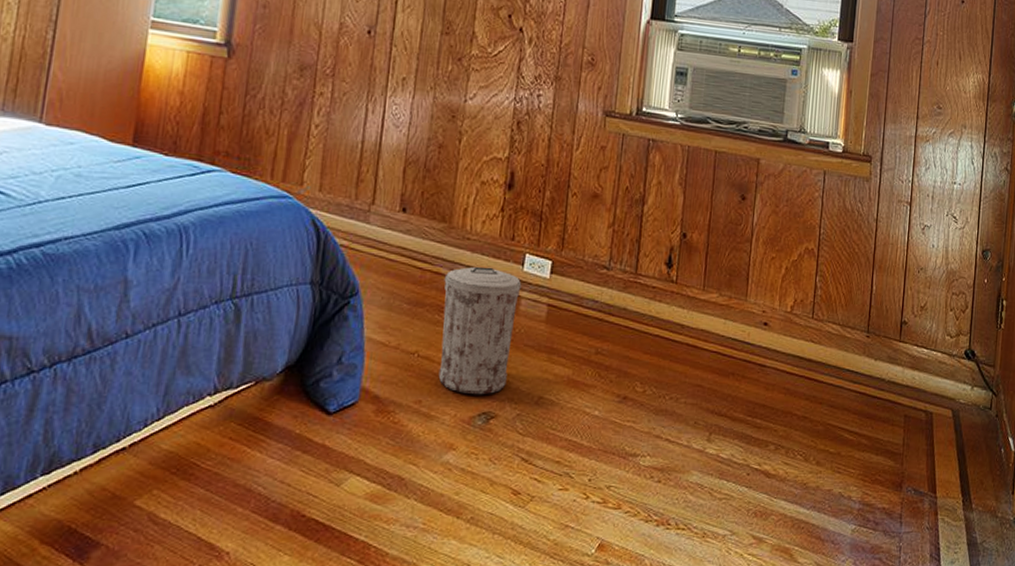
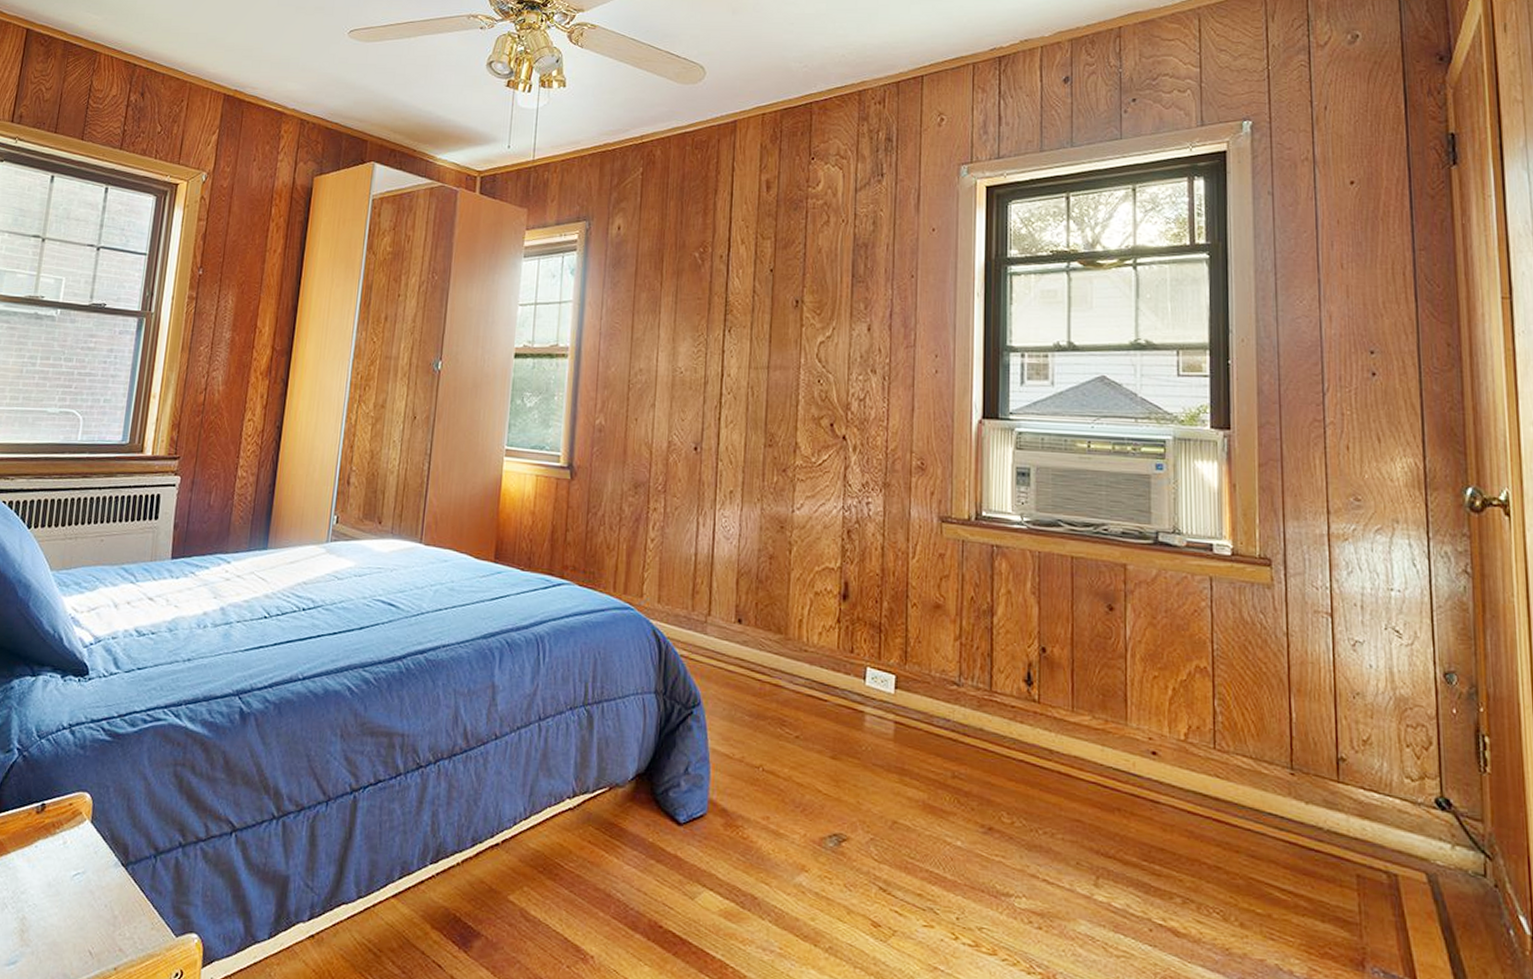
trash can: present [438,266,522,395] -> none [784,679,865,815]

